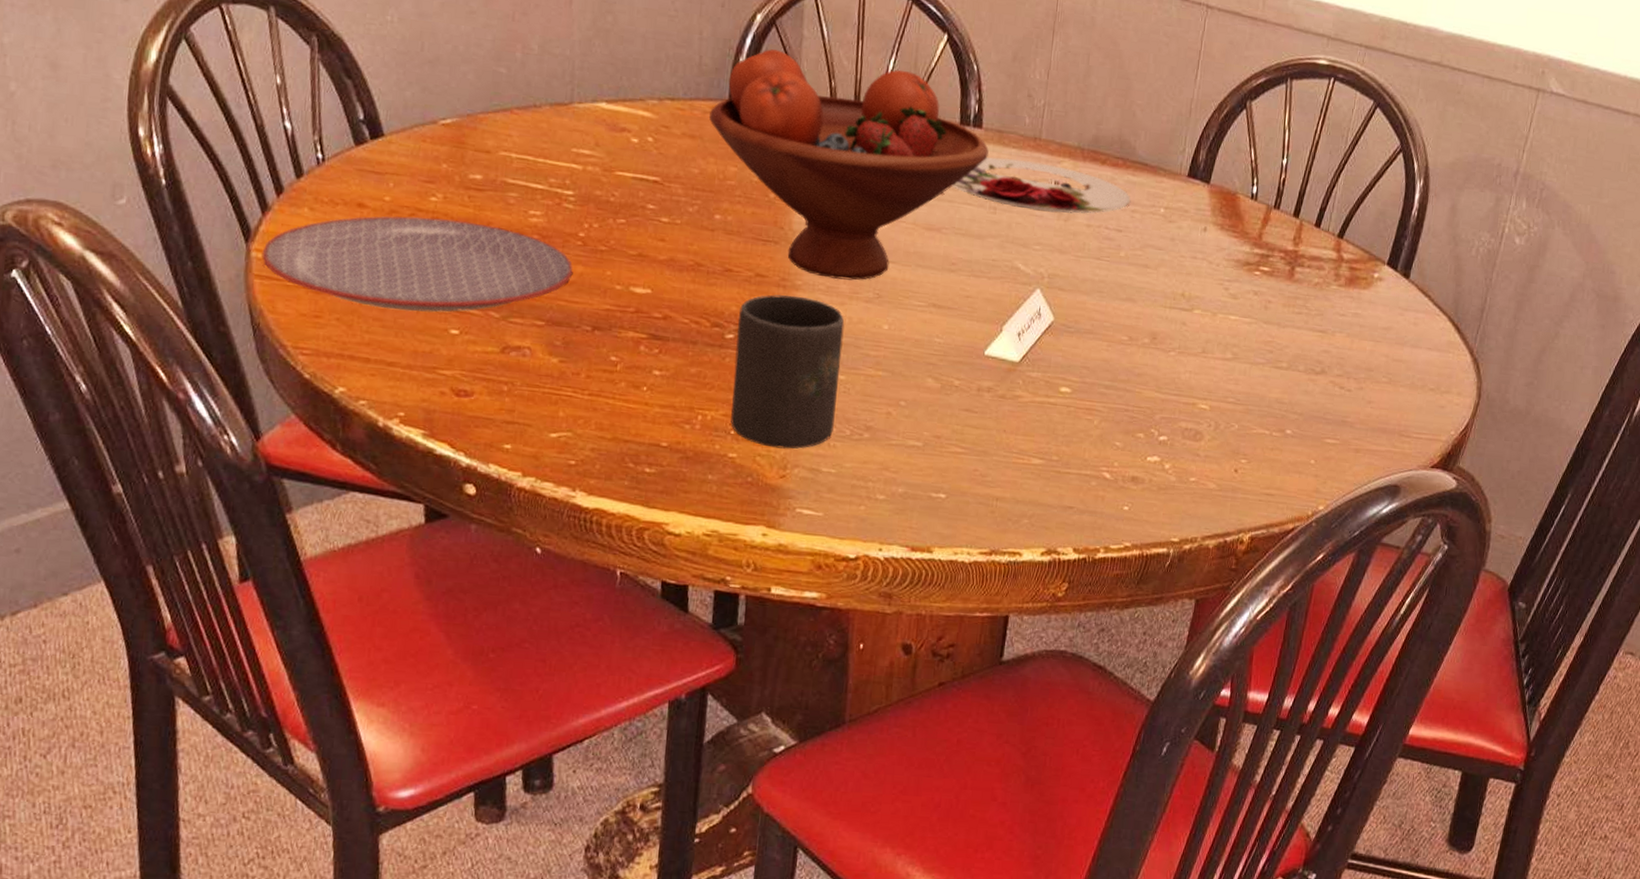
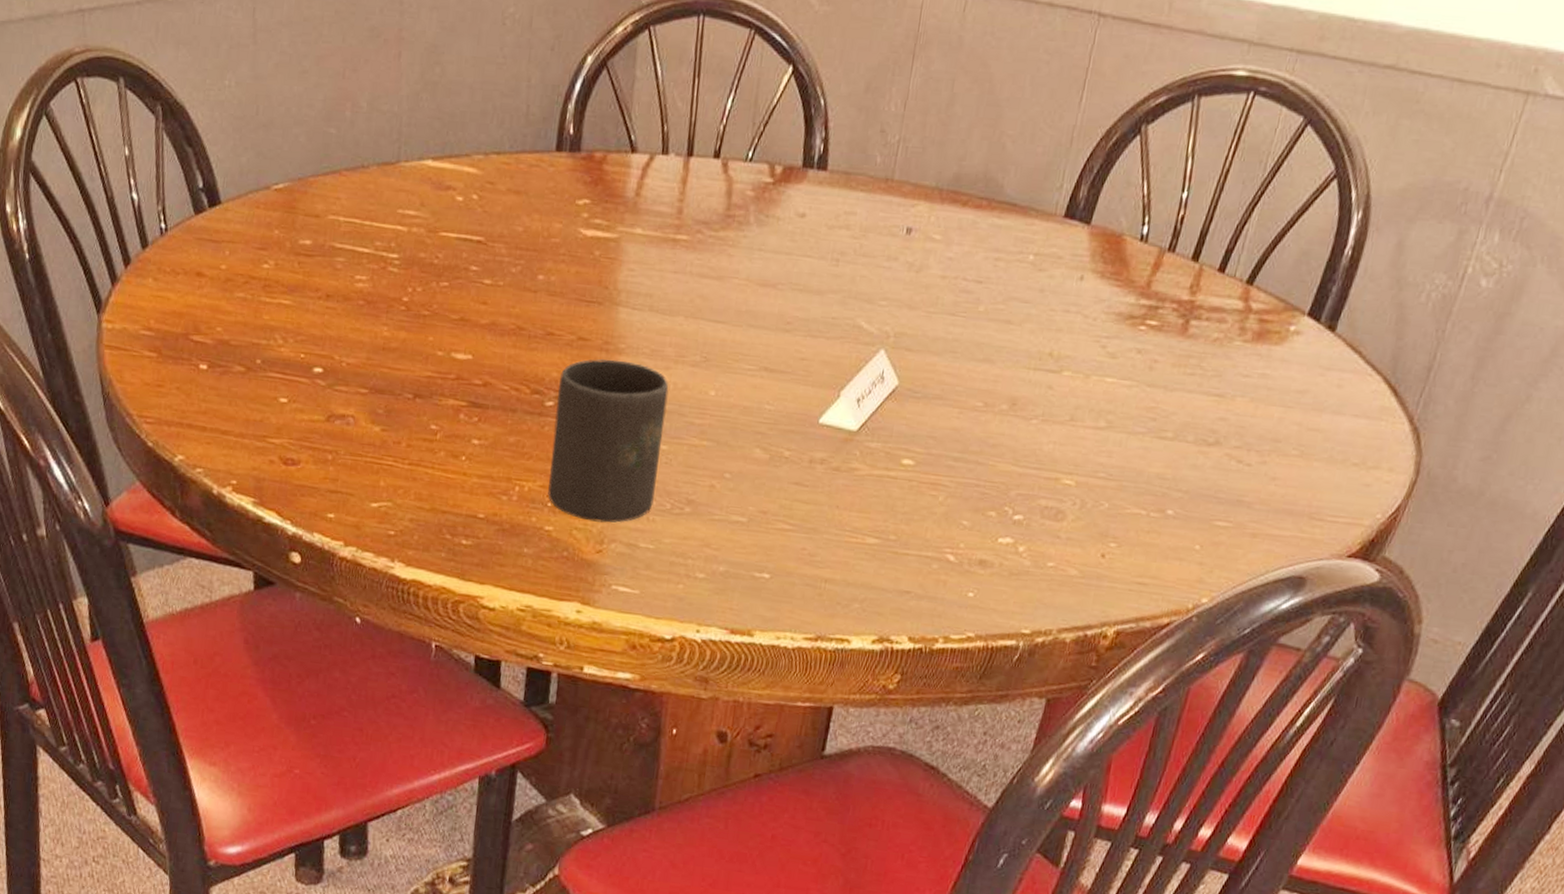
plate: present [262,216,573,313] -> none [111,284,397,381]
fruit bowl: present [709,49,989,280] -> none [535,93,834,343]
plate: present [952,157,1131,214] -> none [790,202,995,264]

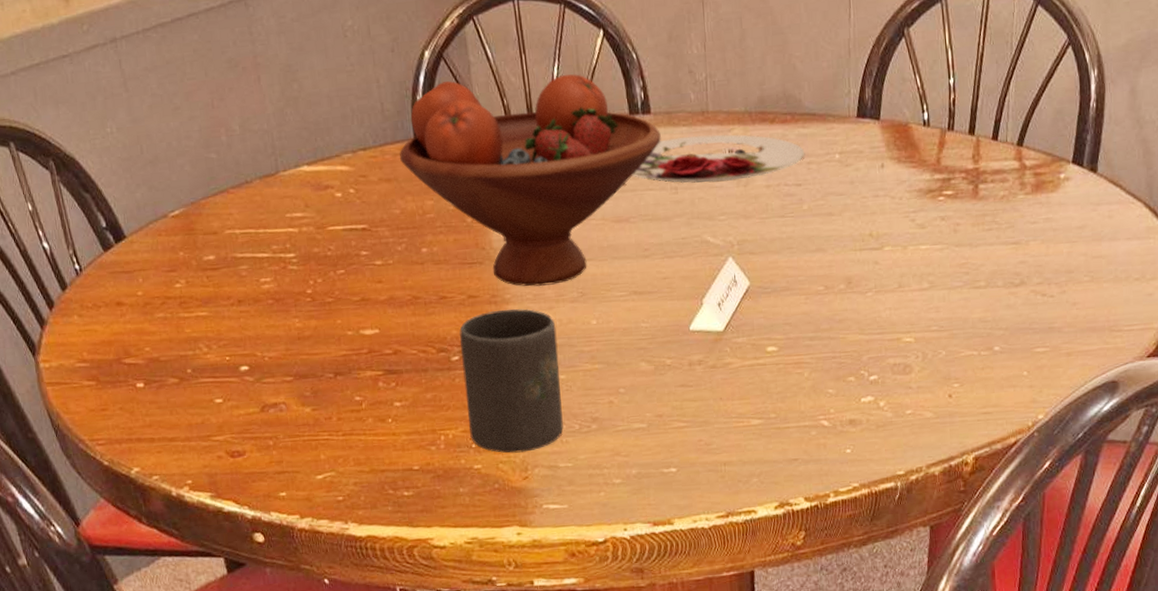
fruit bowl: none [535,93,834,343] -> present [400,74,661,287]
plate: none [790,202,995,264] -> present [632,134,805,183]

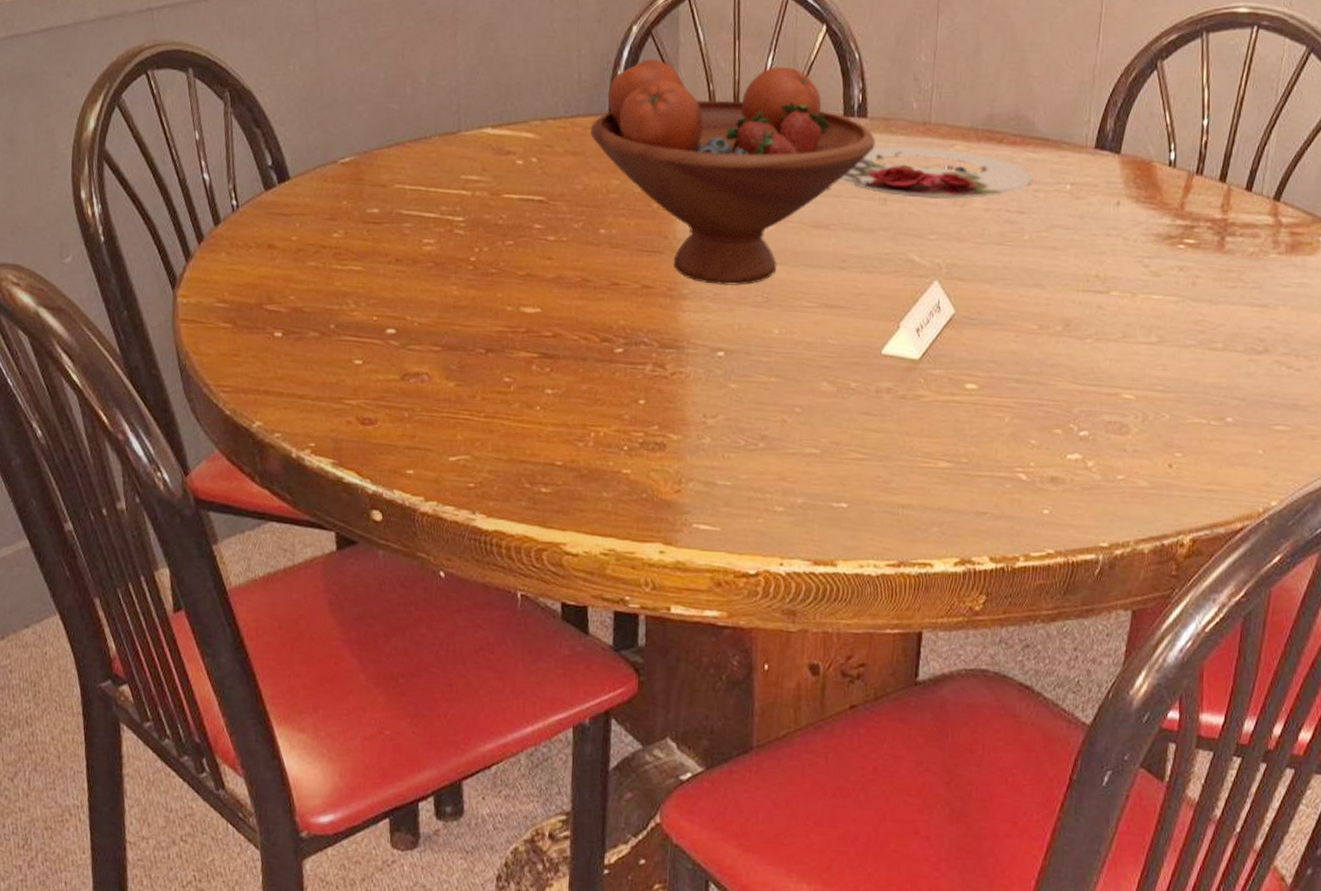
mug: present [459,309,564,454] -> none [623,305,734,463]

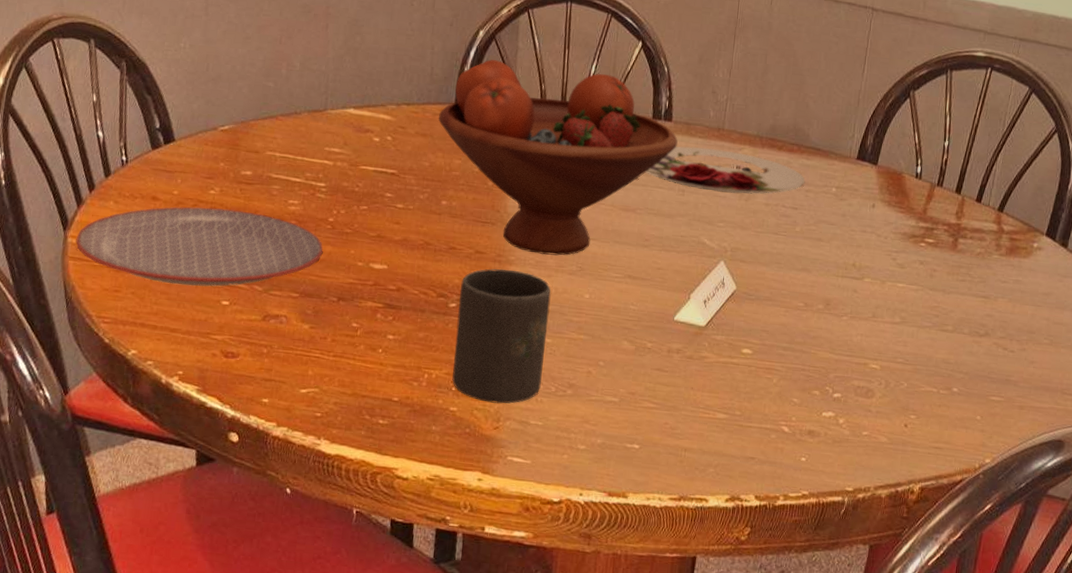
plate: none [186,253,466,345] -> present [76,207,323,287]
mug: none [623,305,734,463] -> present [452,269,551,404]

